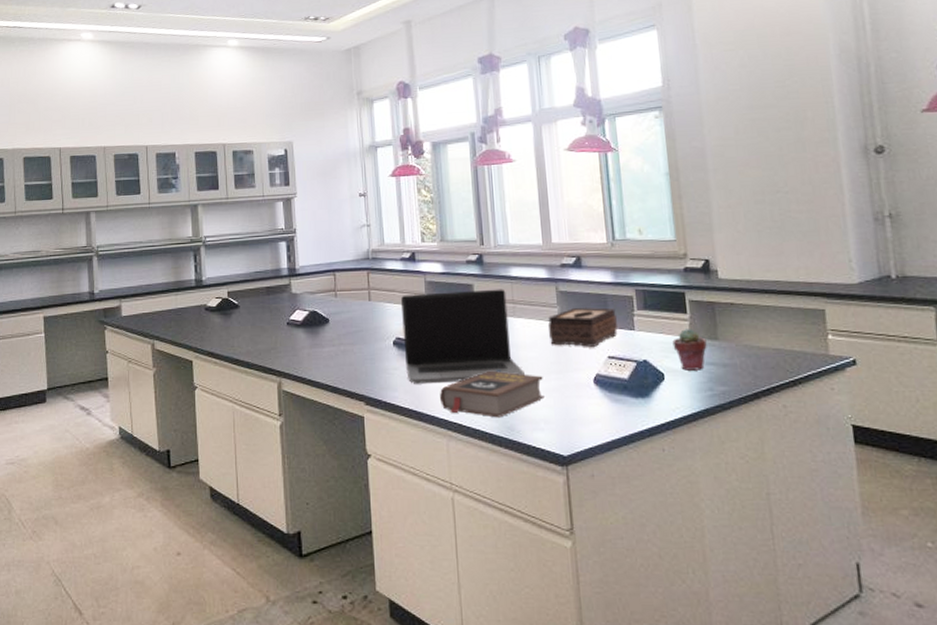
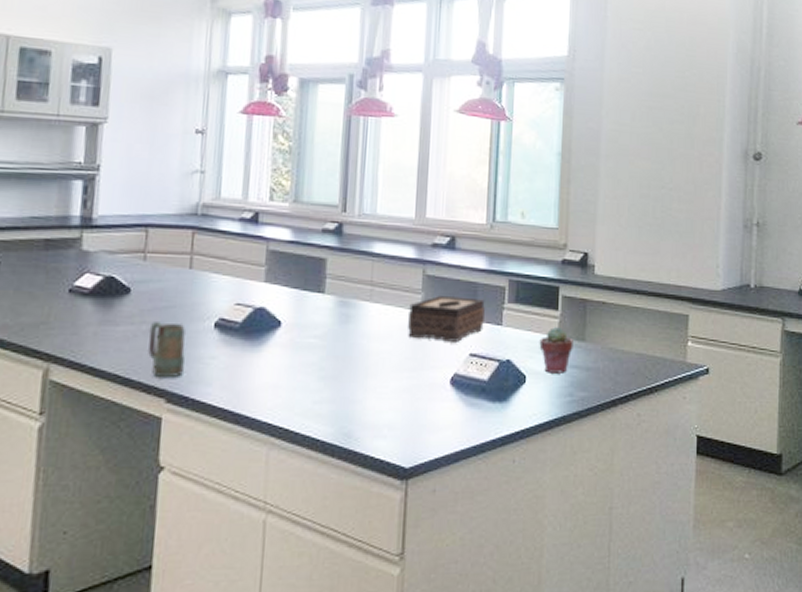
mug: none [346,343,375,385] -> present [148,322,187,377]
laptop computer: present [401,289,525,384] -> none [227,264,373,378]
book: present [440,370,545,418] -> none [266,364,394,422]

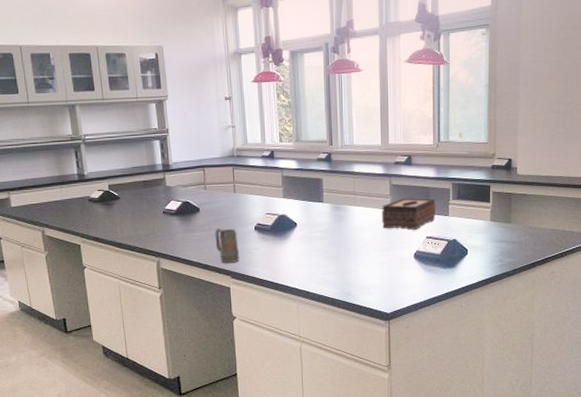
potted succulent: present [539,327,574,373] -> none [477,214,502,247]

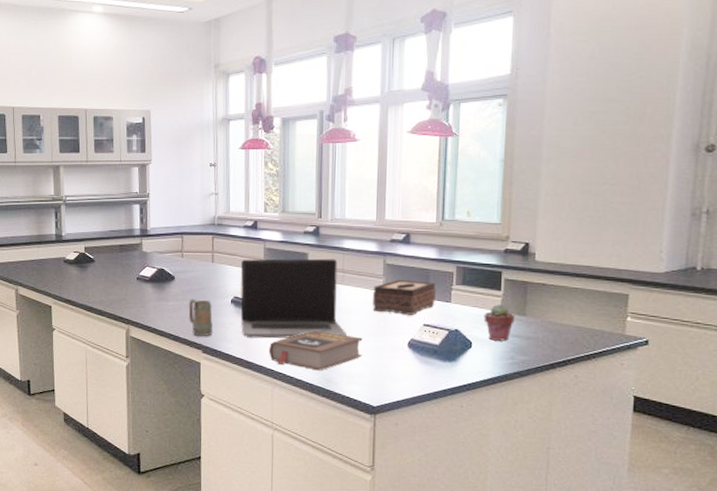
laptop computer: none [262,182,361,261] -> present [240,258,346,339]
book: none [292,249,375,286] -> present [269,330,363,371]
potted succulent: none [477,214,502,247] -> present [483,304,515,341]

